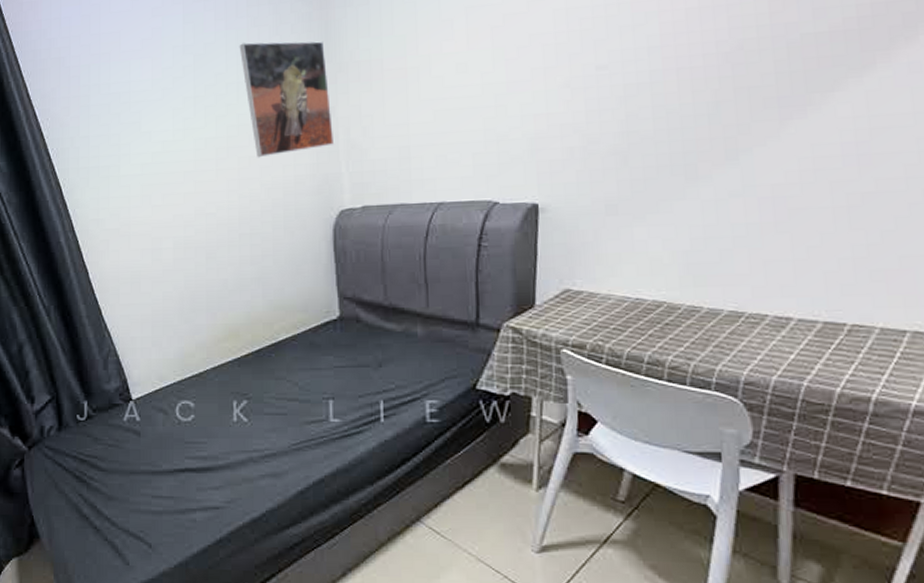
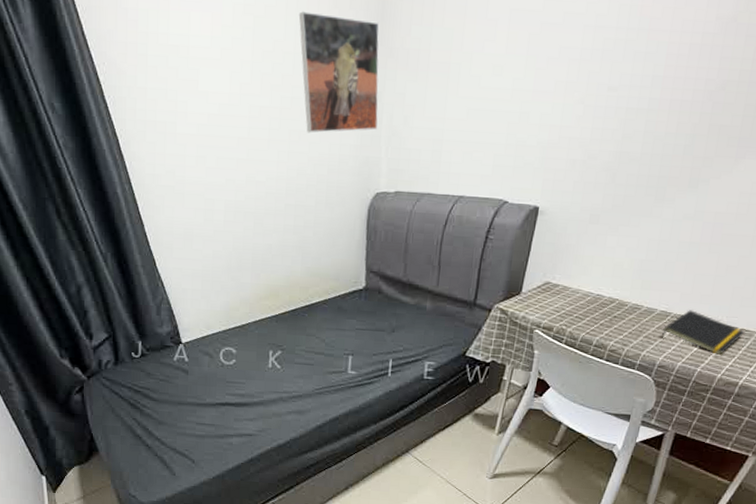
notepad: none [737,306,860,361] -> present [660,310,745,355]

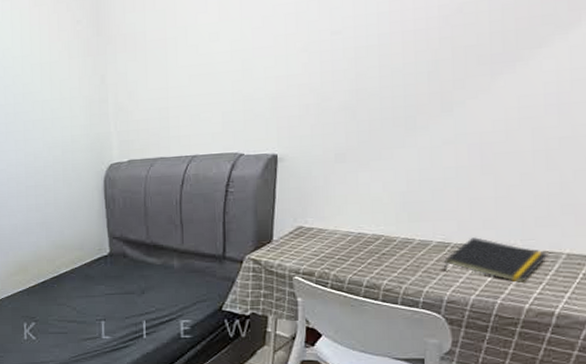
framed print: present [298,11,380,133] -> none [22,17,105,121]

